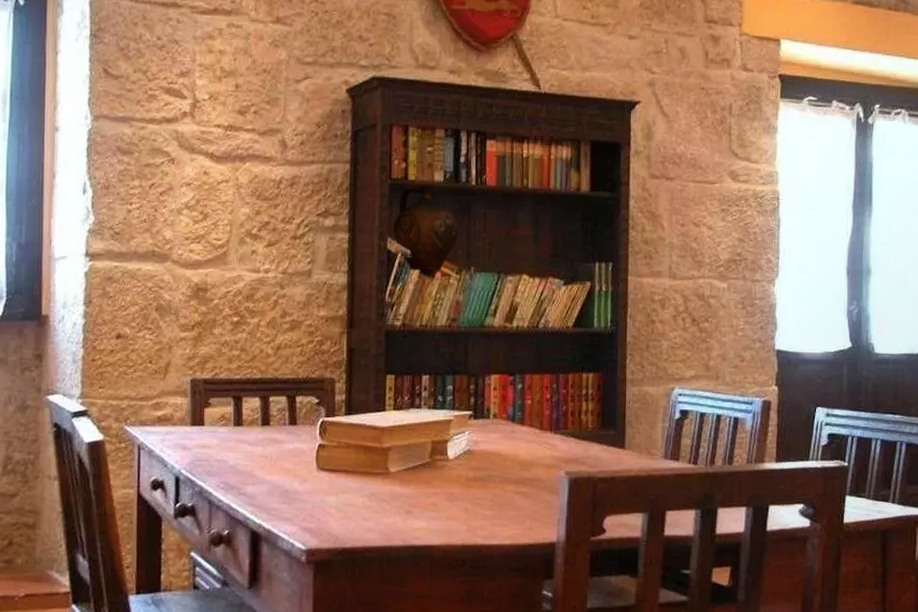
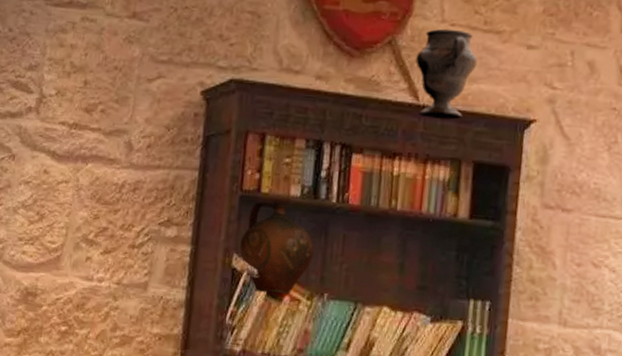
decorative vase: none [536,23,588,105] -> present [416,28,478,120]

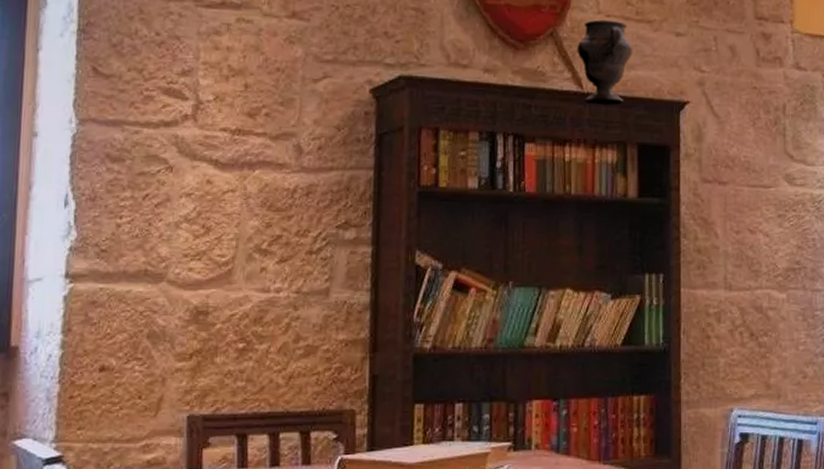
ceramic jug: present [240,201,314,296] -> none [422,195,495,287]

